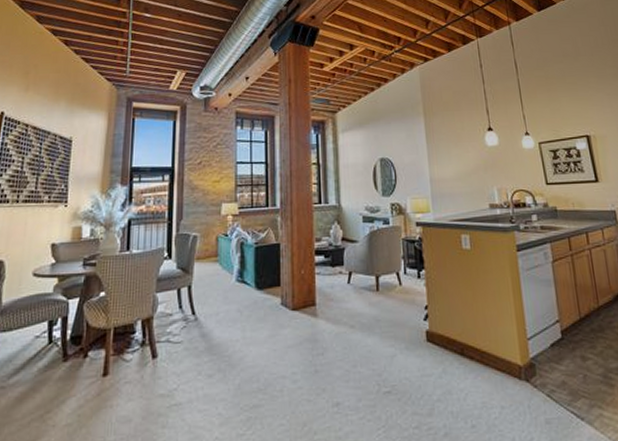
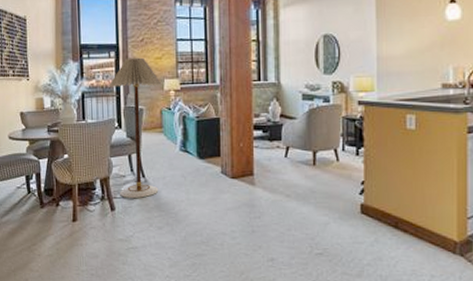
floor lamp: none [159,181,221,341] -> present [108,57,163,198]

